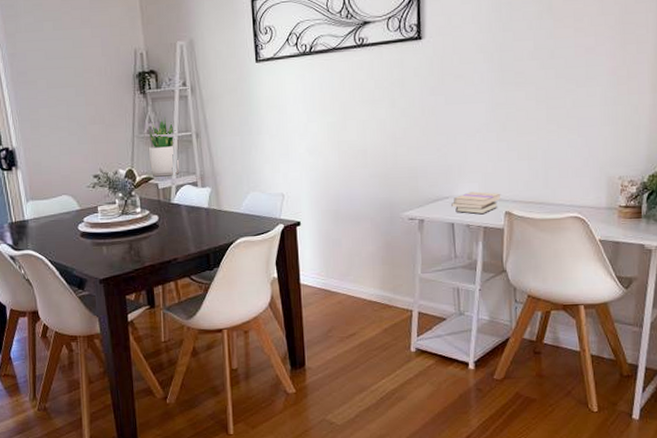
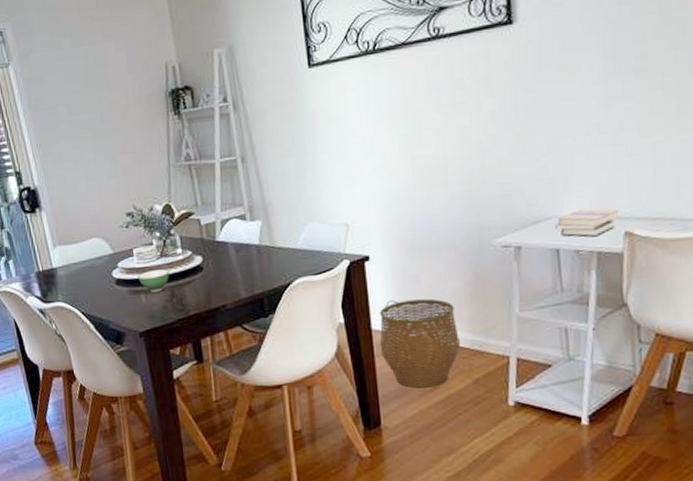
bowl: none [100,225,130,245] -> present [137,269,170,292]
planter: present [147,117,180,177] -> none [184,141,225,212]
basket: none [306,260,373,335] -> present [379,298,460,389]

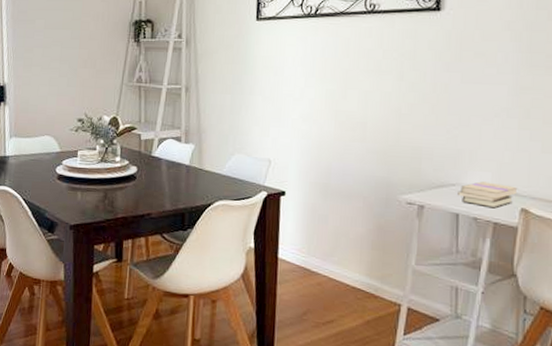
bowl: present [137,269,170,292] -> none [77,172,107,192]
basket: present [379,298,460,389] -> none [283,234,357,321]

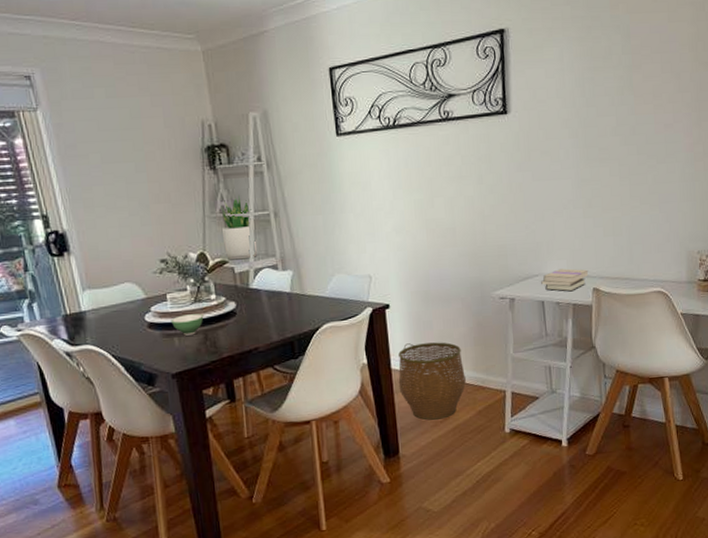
bowl: none [77,172,107,192] -> present [170,314,204,336]
planter: none [135,68,166,128] -> present [219,195,258,260]
basket: none [283,234,357,321] -> present [398,342,466,420]

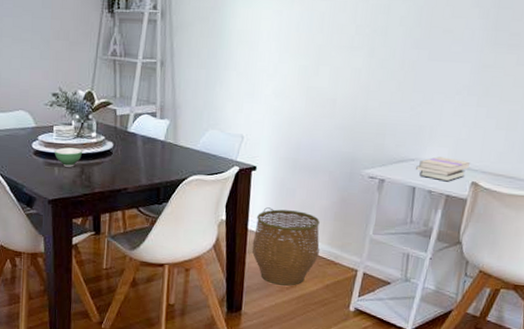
planter: present [219,195,258,260] -> none [110,41,141,103]

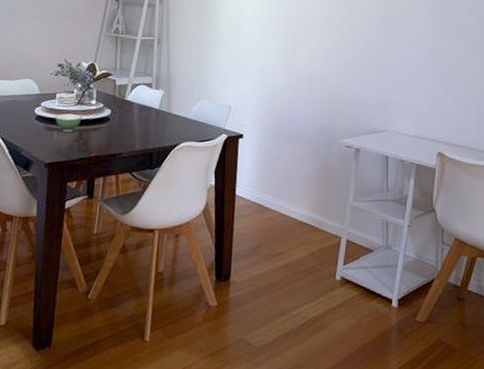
basket: present [251,207,320,286] -> none [239,173,304,253]
books: present [416,156,471,182] -> none [387,128,435,152]

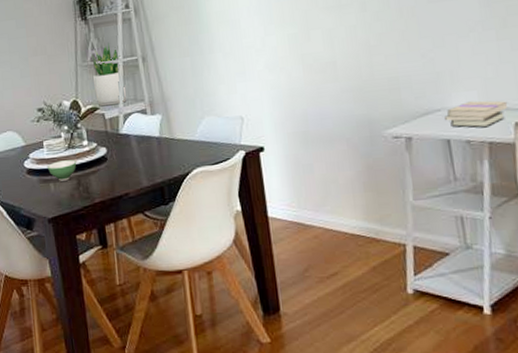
planter: none [111,21,140,75] -> present [90,43,127,107]
books: none [387,128,435,152] -> present [445,100,509,128]

